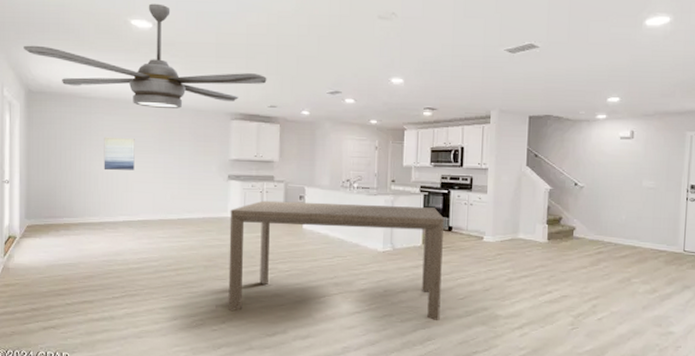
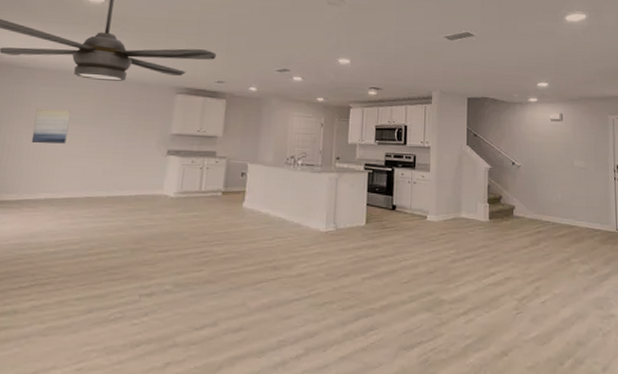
dining table: present [228,200,445,320] -> none [152,177,389,307]

